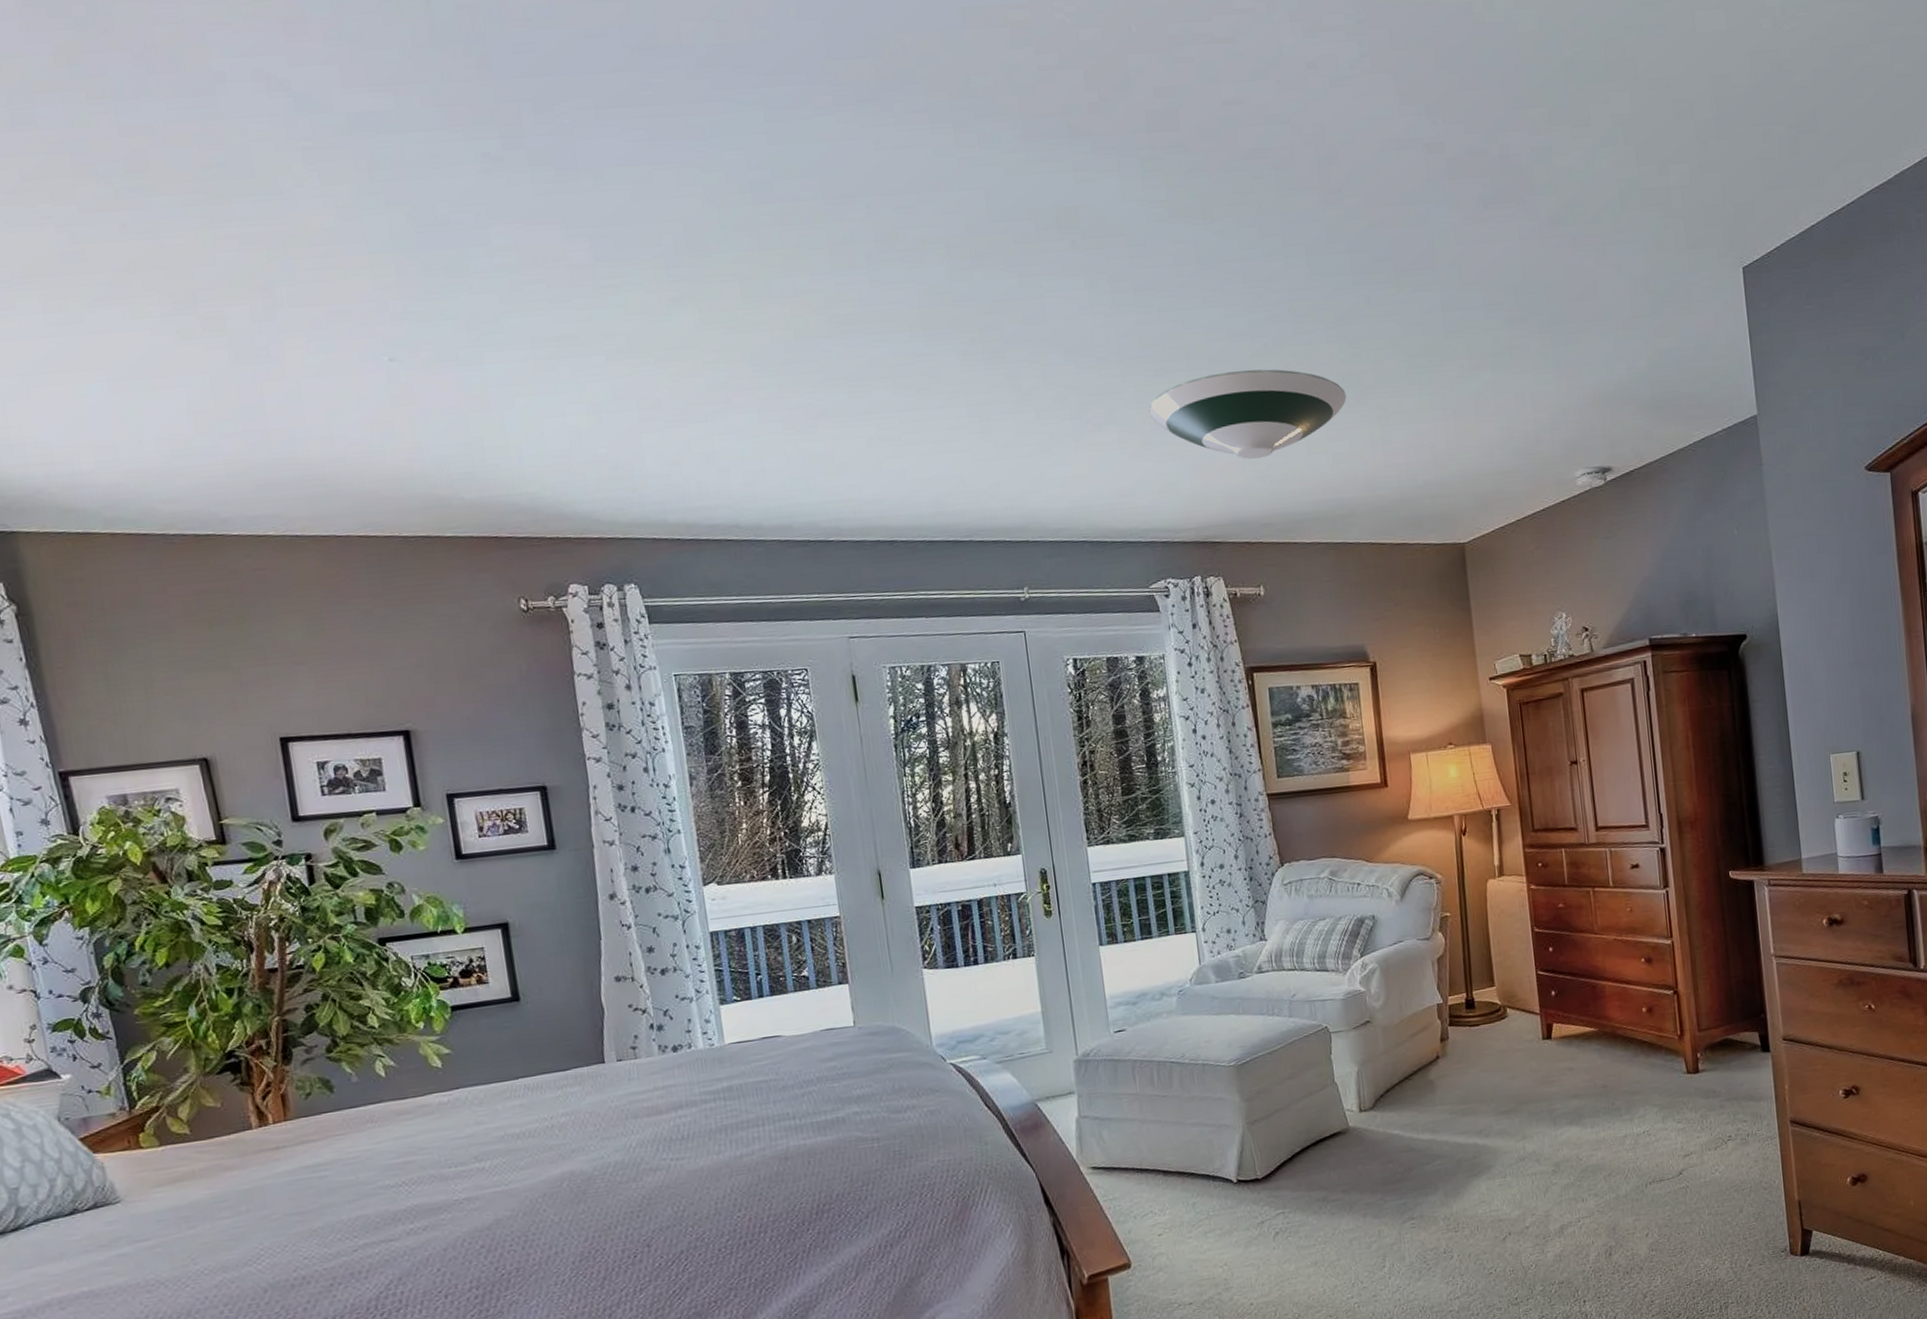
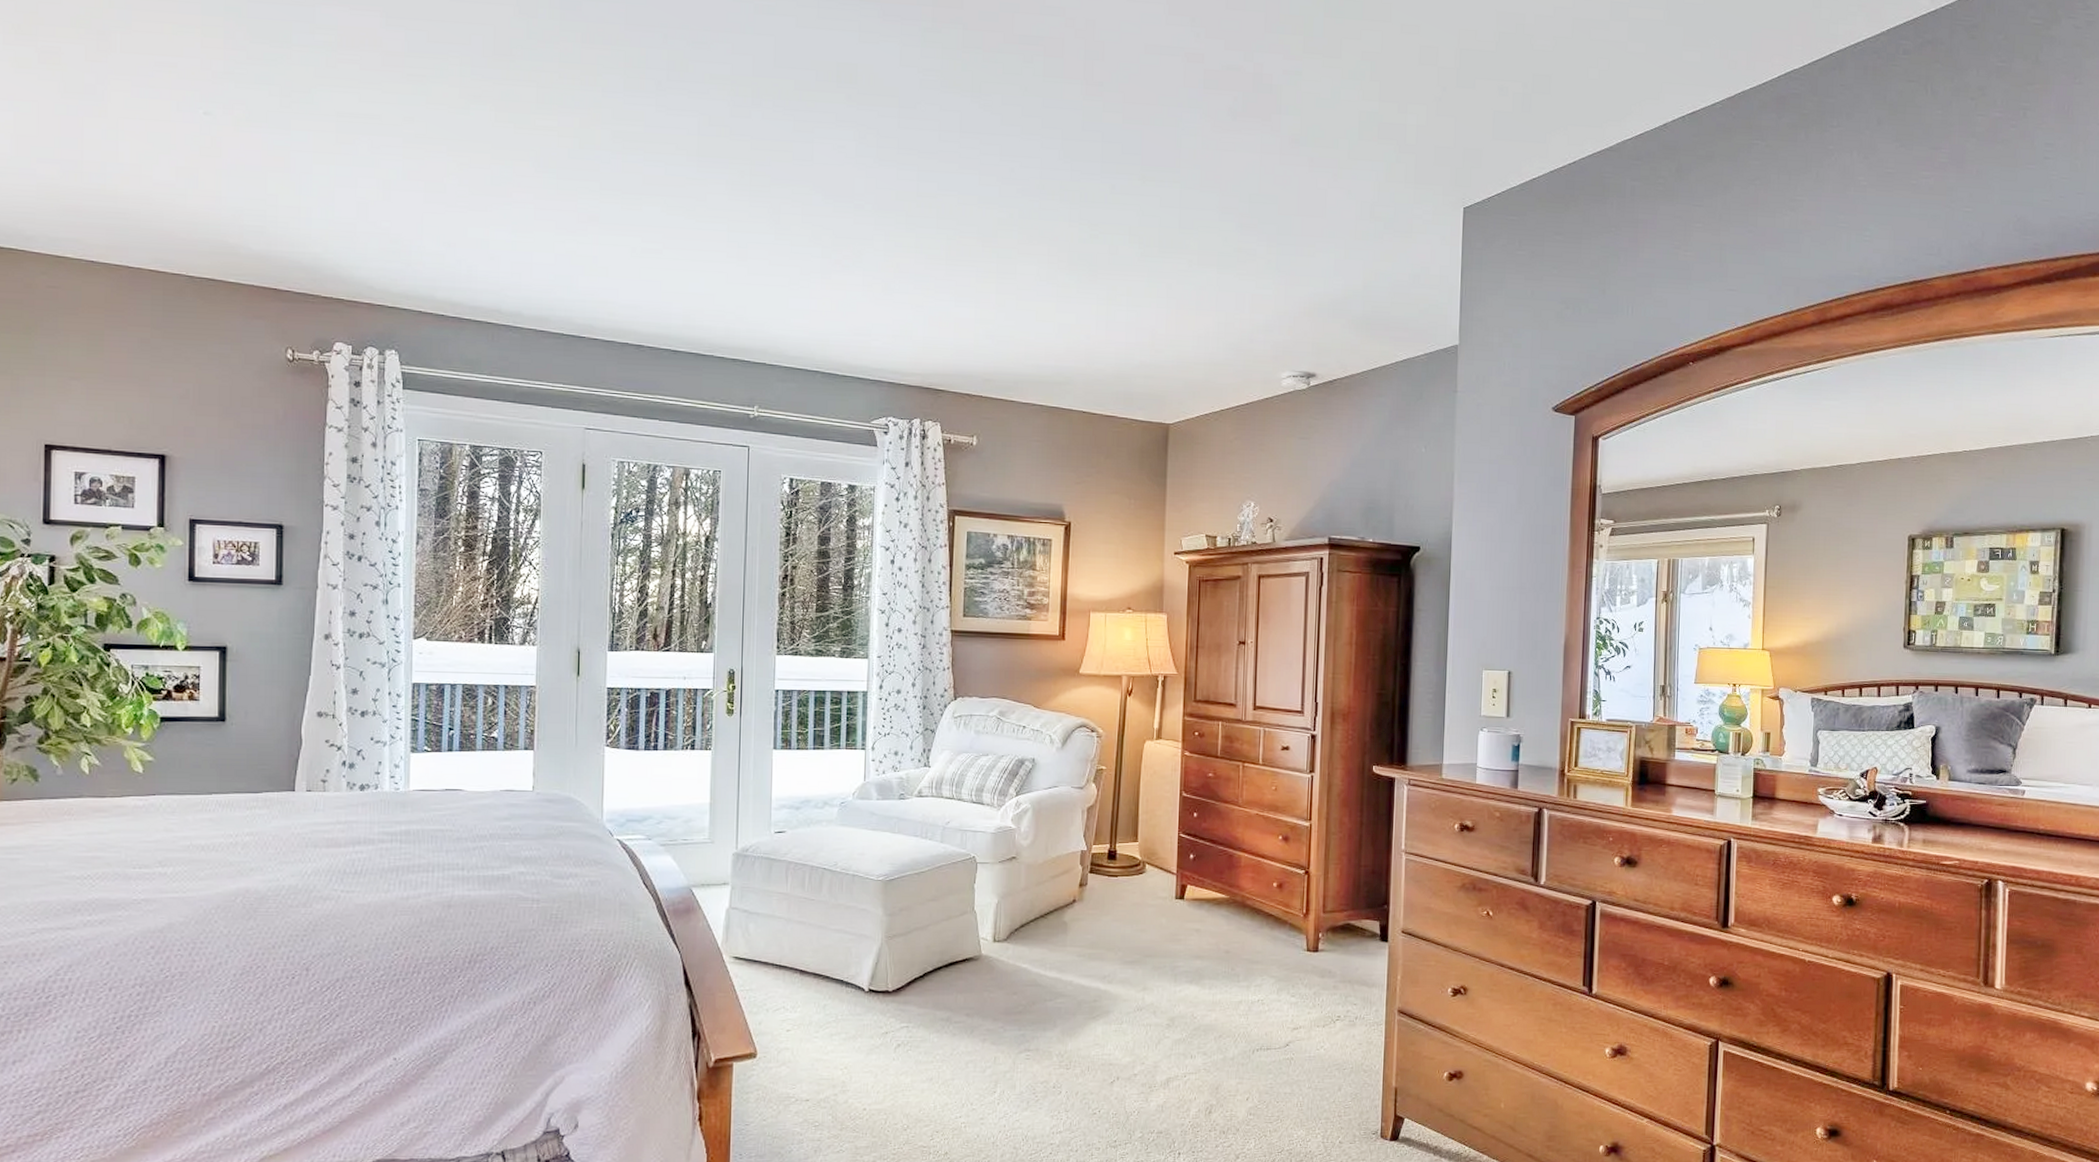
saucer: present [1149,369,1347,459] -> none [895,235,1080,319]

